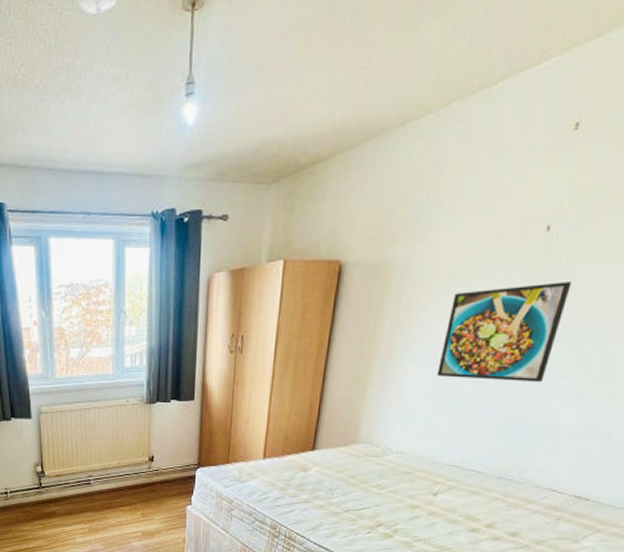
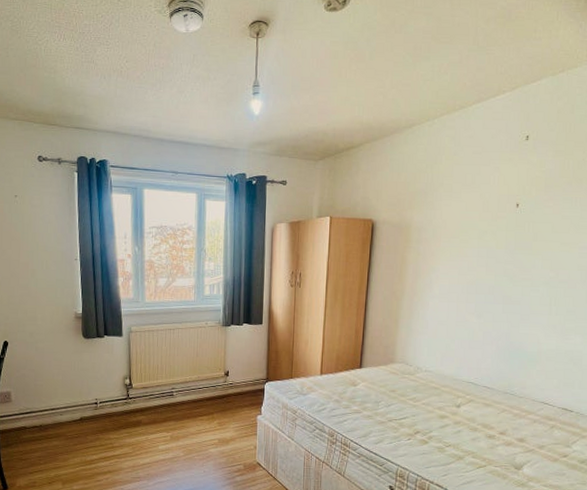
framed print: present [437,282,572,383] -> none [451,244,538,318]

